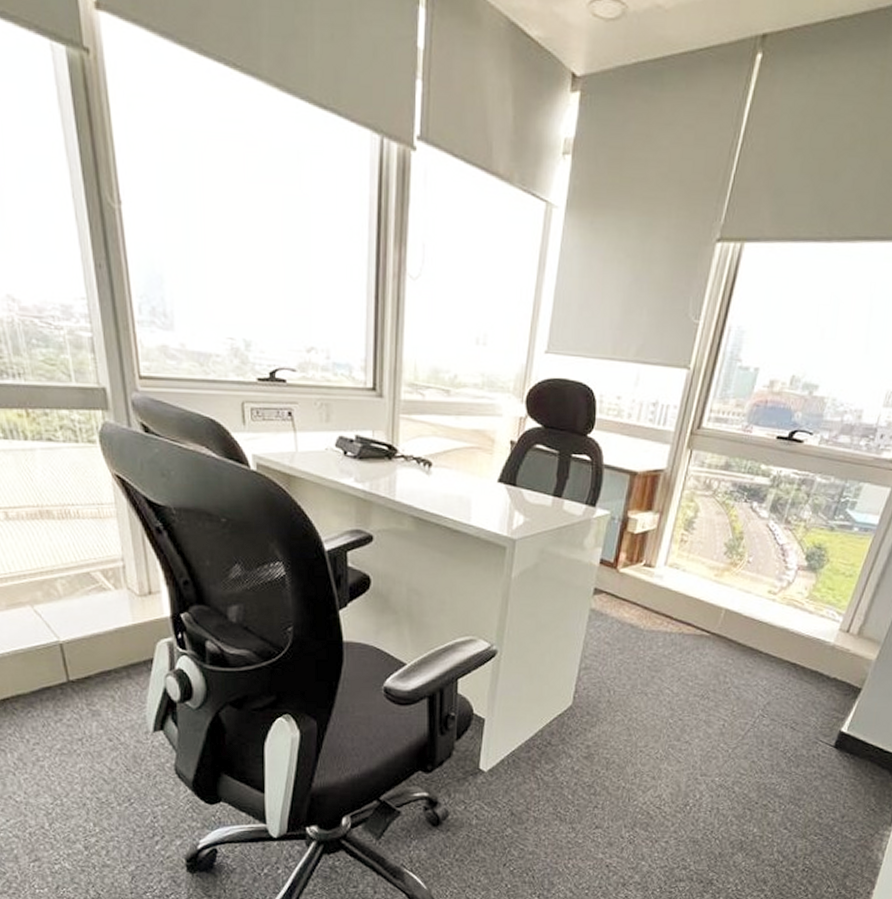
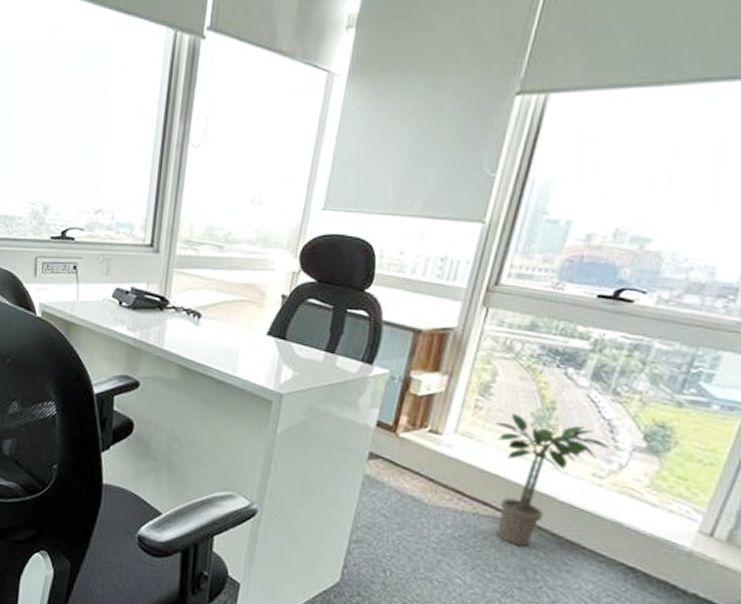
potted plant: none [696,544,782,657] -> present [494,413,610,547]

